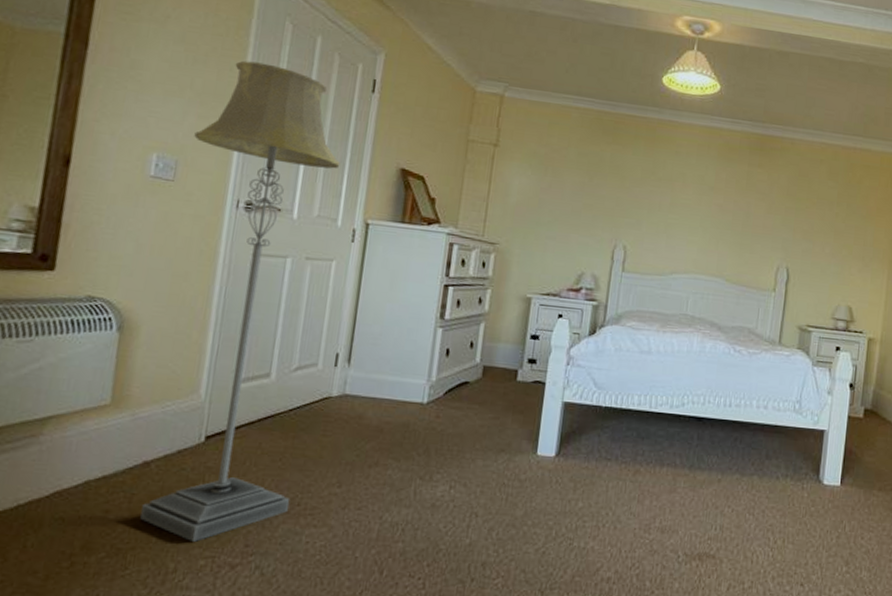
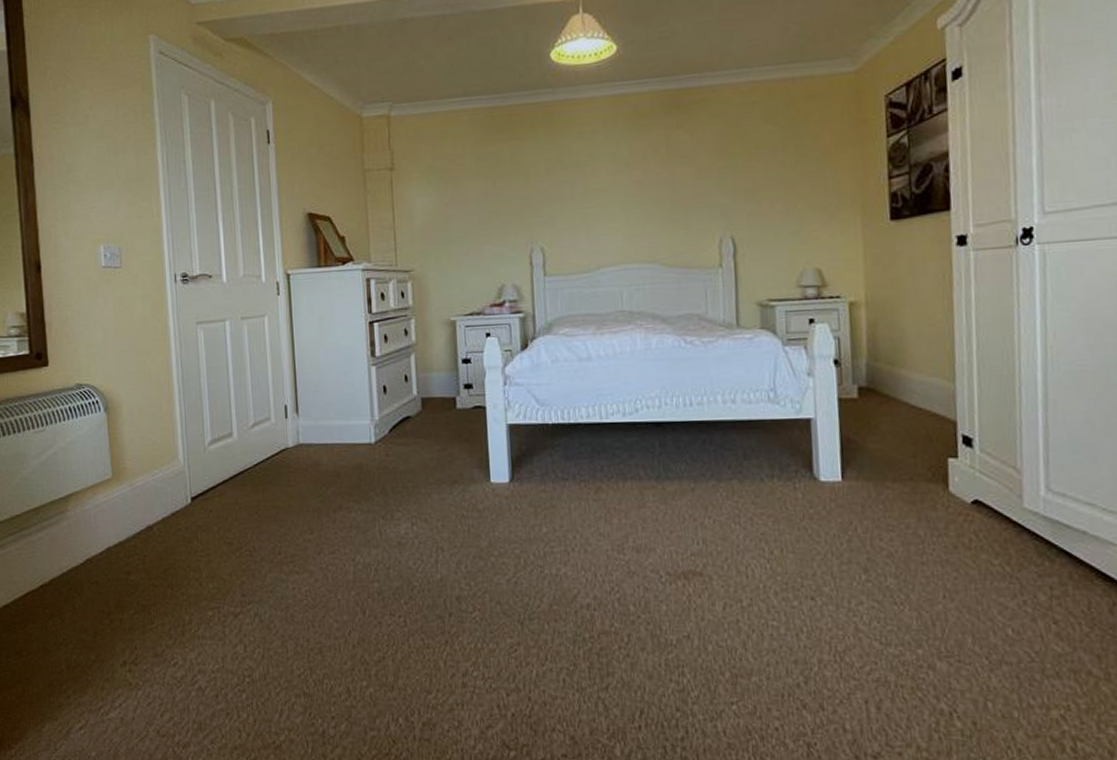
floor lamp: present [140,60,340,542] -> none [129,138,272,595]

